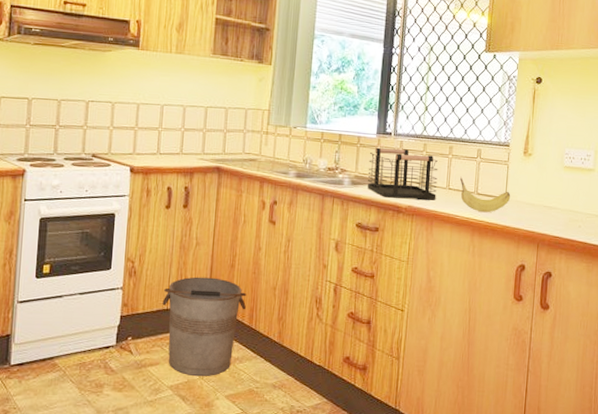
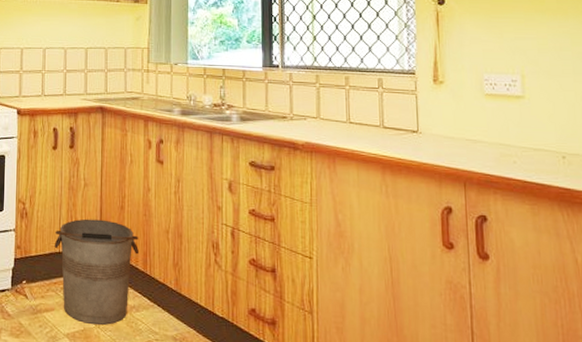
dish rack: present [367,147,438,200] -> none [256,81,336,136]
fruit: present [460,176,511,213] -> none [362,109,424,148]

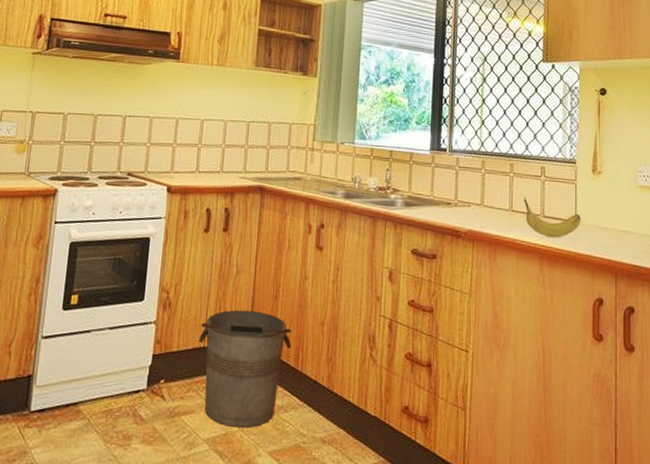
fruit: none [362,109,424,148] -> present [524,197,581,238]

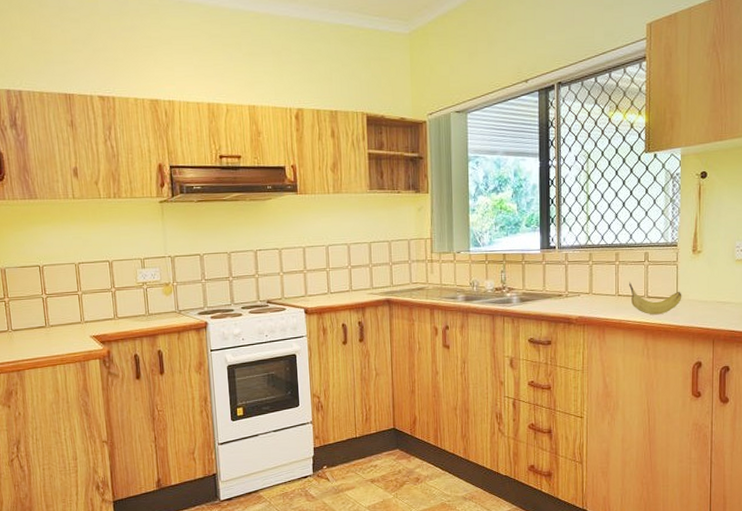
bucket: present [198,309,292,428] -> none [351,404,430,496]

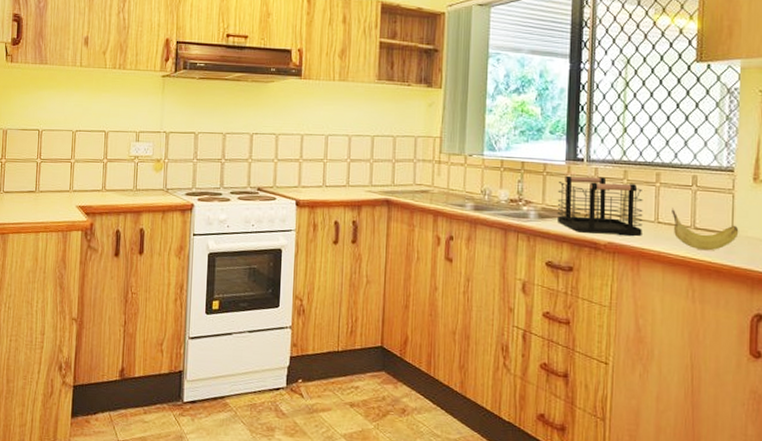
dish rack: none [535,261,606,312] -> present [557,175,643,236]

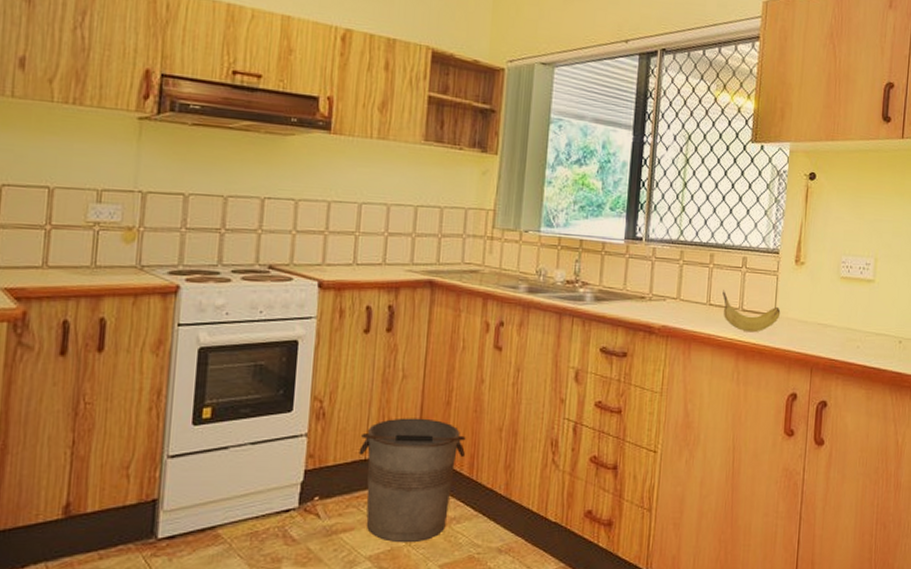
bucket: none [332,317,423,427] -> present [359,418,466,542]
dish rack: present [557,175,643,236] -> none [613,255,697,319]

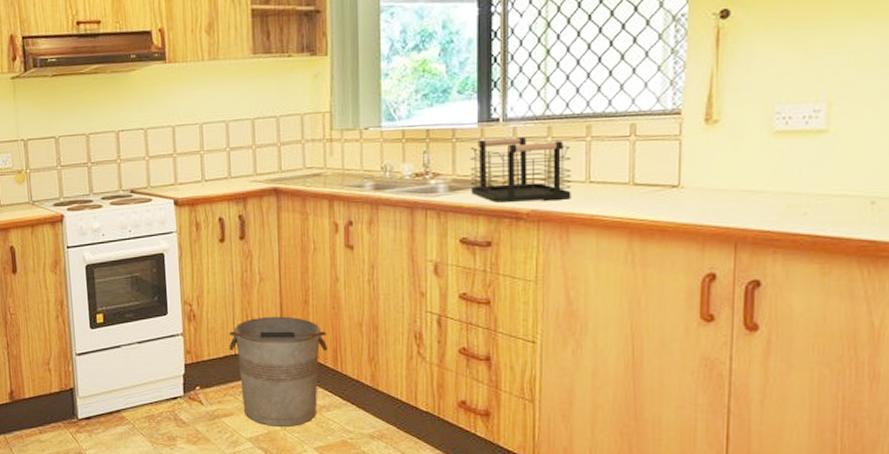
dish rack: none [613,255,697,319] -> present [470,137,572,204]
fruit: present [722,289,781,333] -> none [606,163,687,209]

